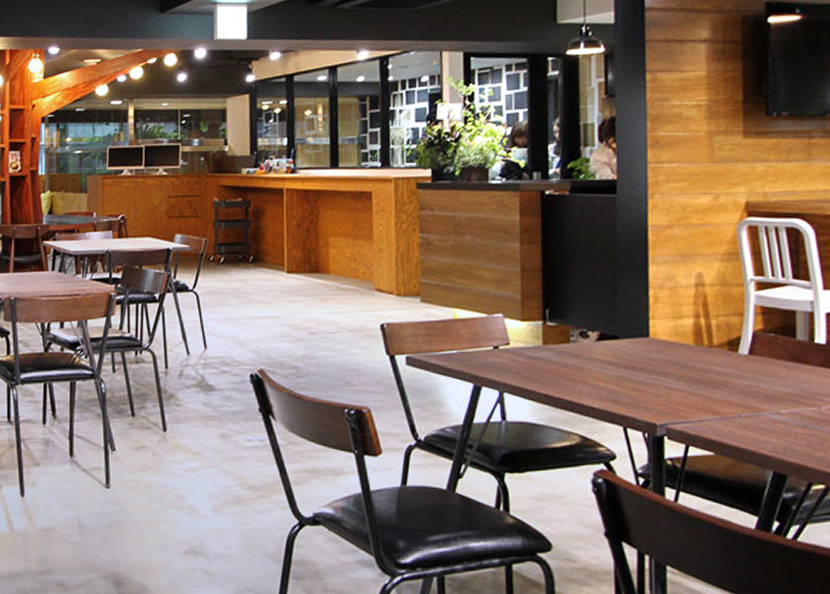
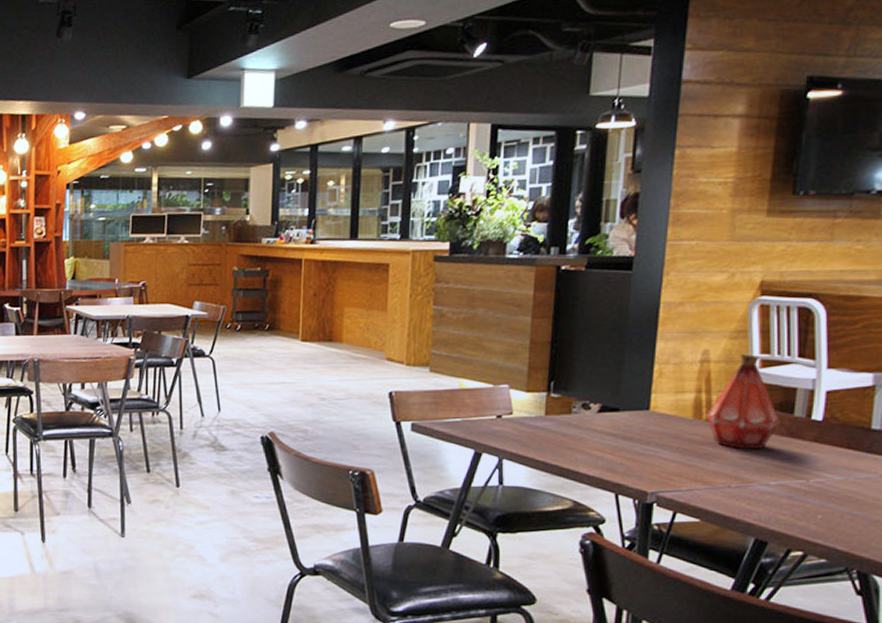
bottle: none [707,277,784,375] -> present [706,354,780,448]

